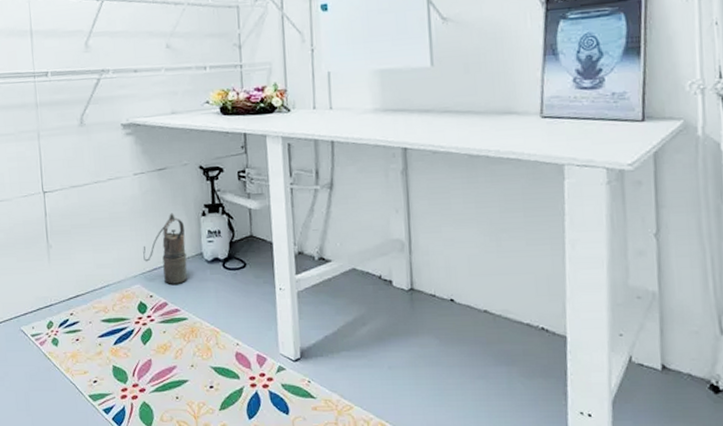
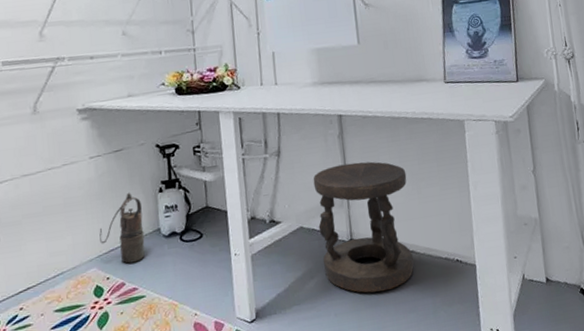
stool: none [369,203,486,350] -> present [313,161,414,293]

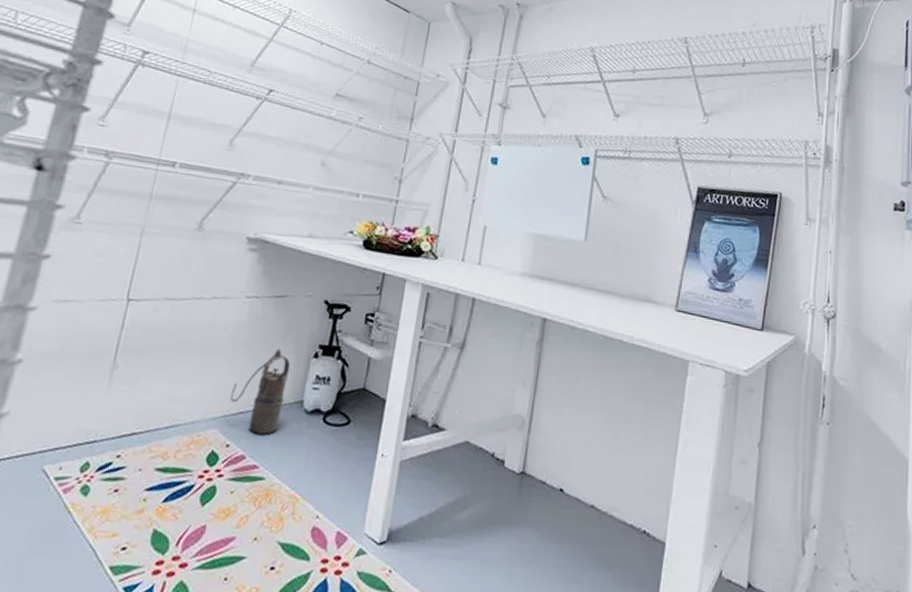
stool: present [313,161,414,293] -> none [482,377,607,547]

